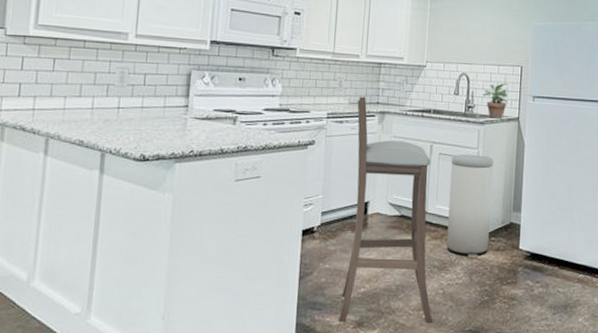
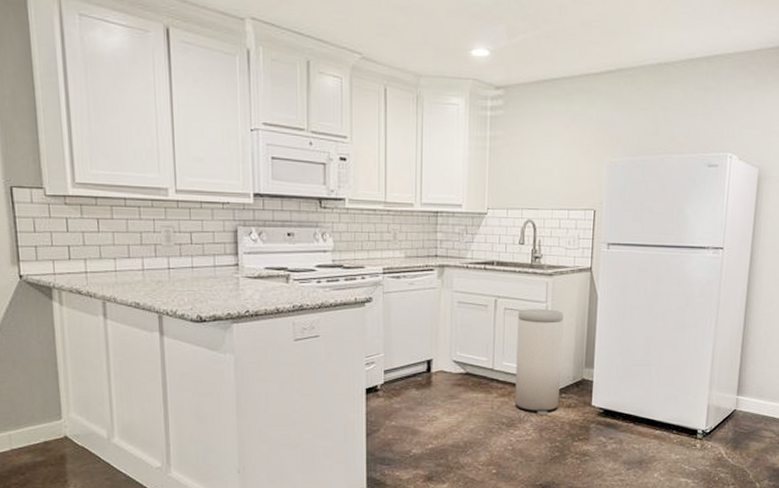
bar stool: present [339,97,433,322] -> none [408,249,503,477]
potted plant: present [482,83,508,119] -> none [550,230,580,270]

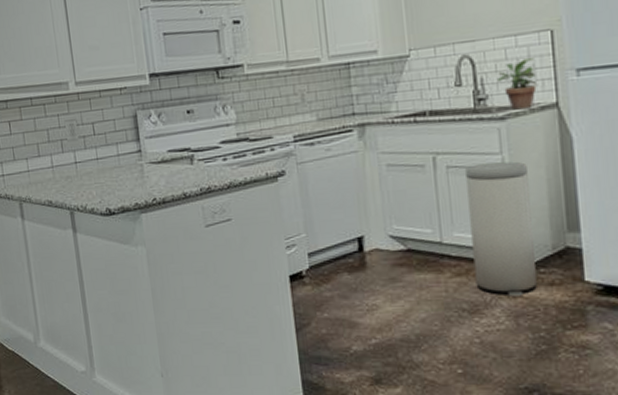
potted plant: none [550,230,580,270] -> present [496,58,538,110]

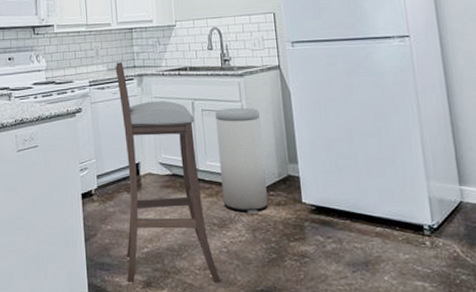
bar stool: none [327,109,472,379] -> present [115,62,221,282]
potted plant: present [496,58,538,110] -> none [237,32,266,69]

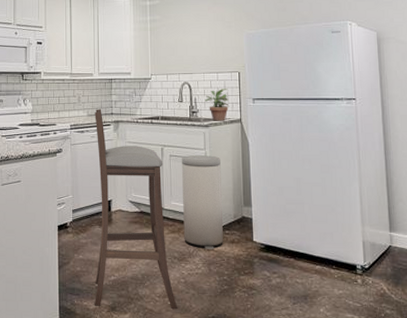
potted plant: none [237,32,266,69] -> present [204,89,230,121]

